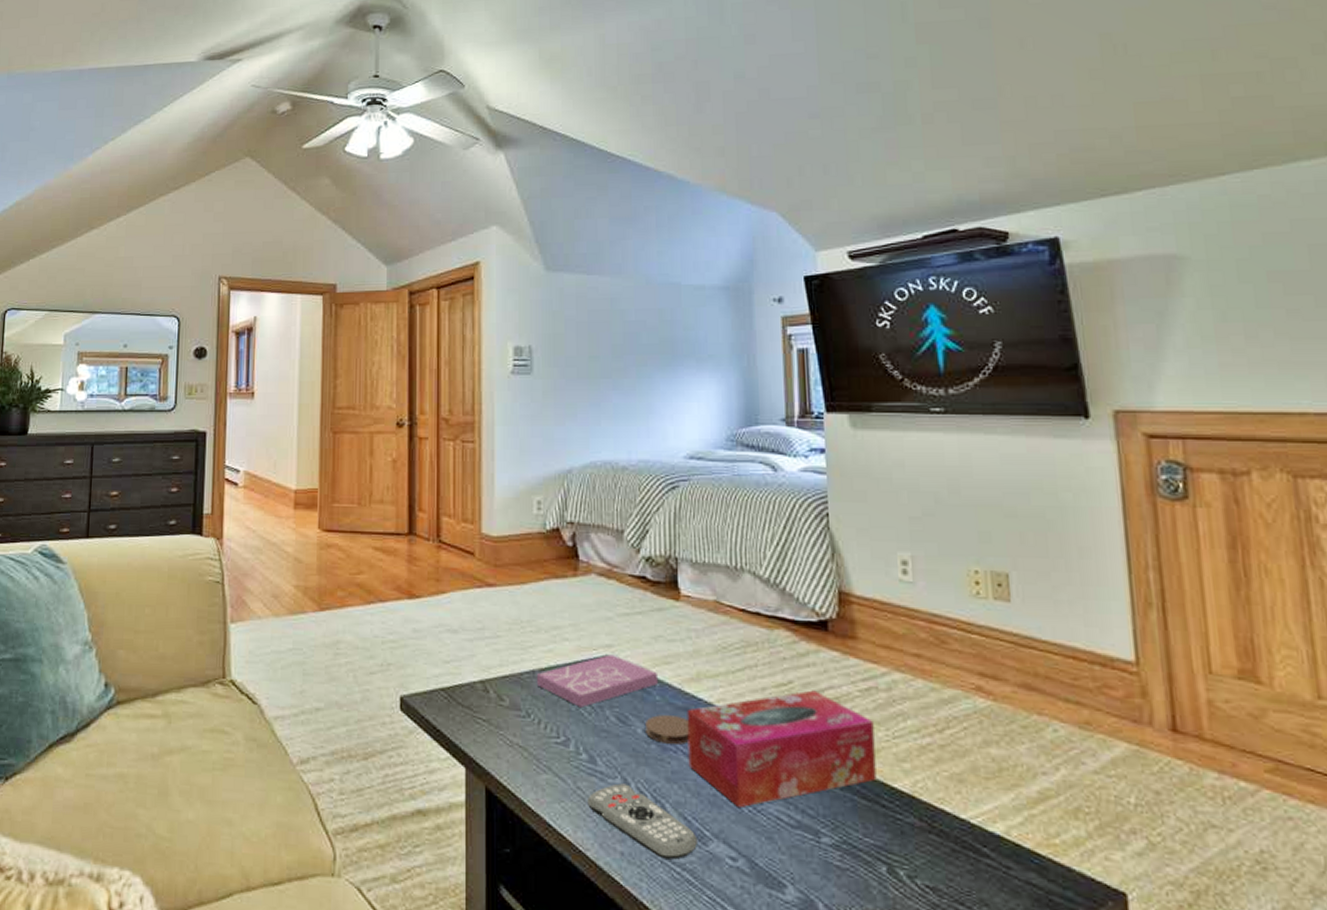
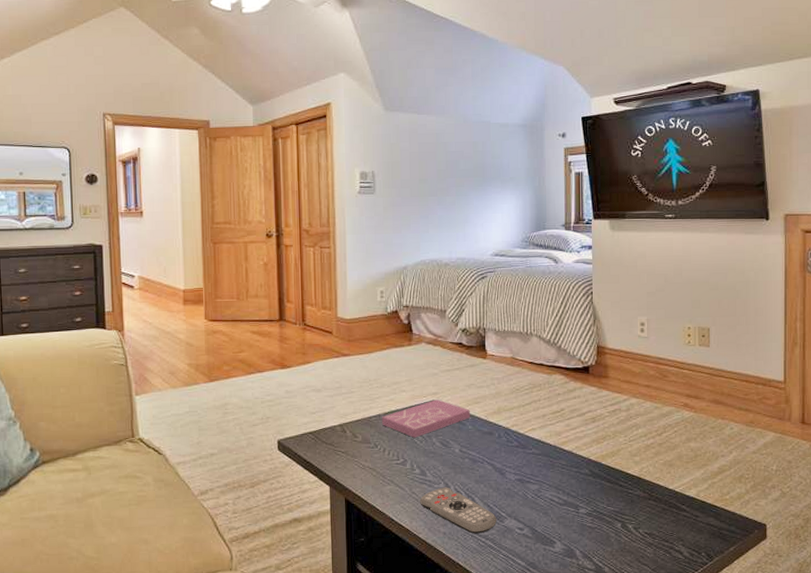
coaster: present [644,715,689,744] -> none [460,438,492,458]
tissue box: present [687,690,877,809] -> none [490,414,617,496]

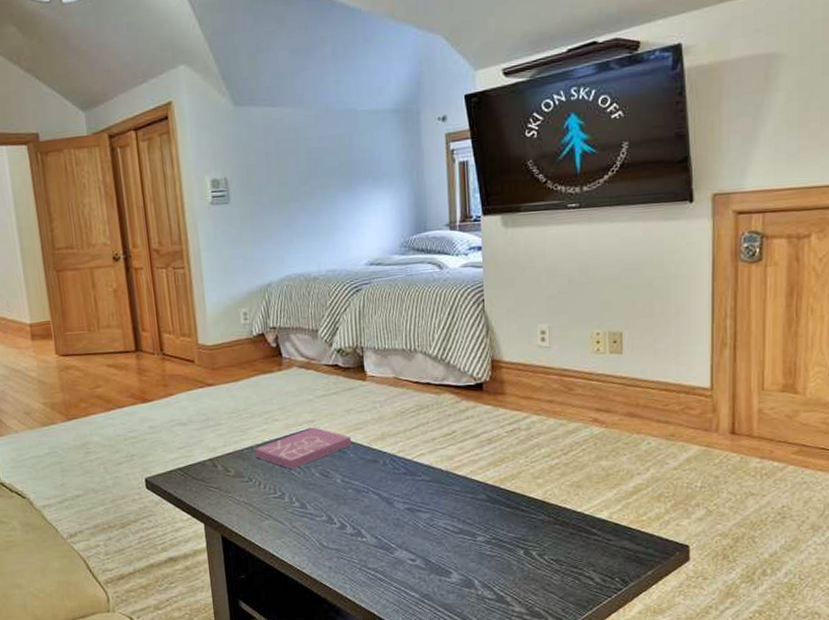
remote control: present [420,487,496,534] -> none [302,519,386,567]

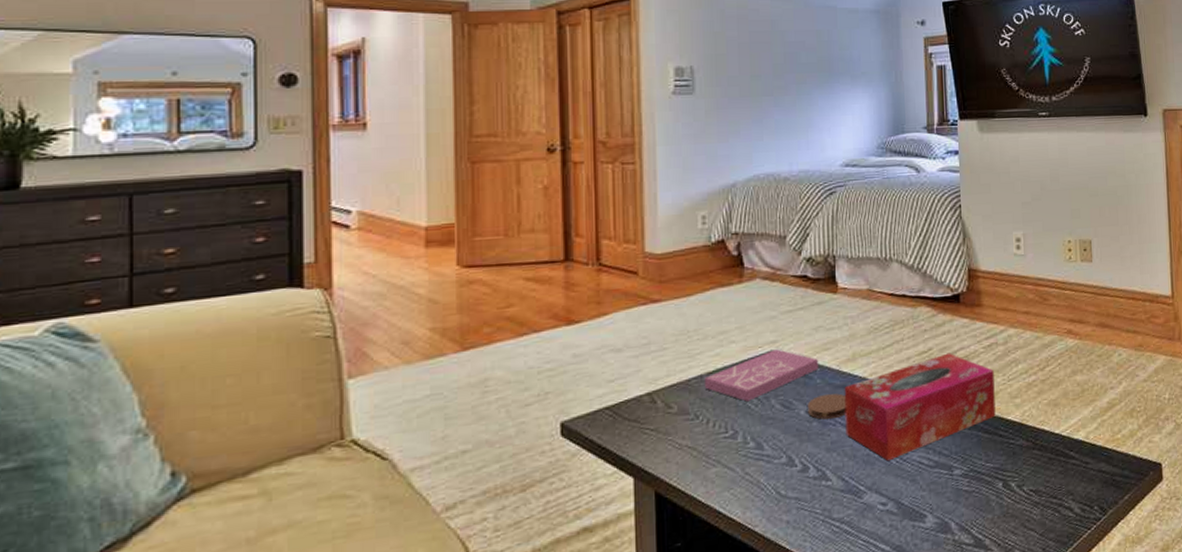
coaster: none [342,466,377,488] -> present [807,393,846,420]
tissue box: none [375,436,518,526] -> present [844,353,996,462]

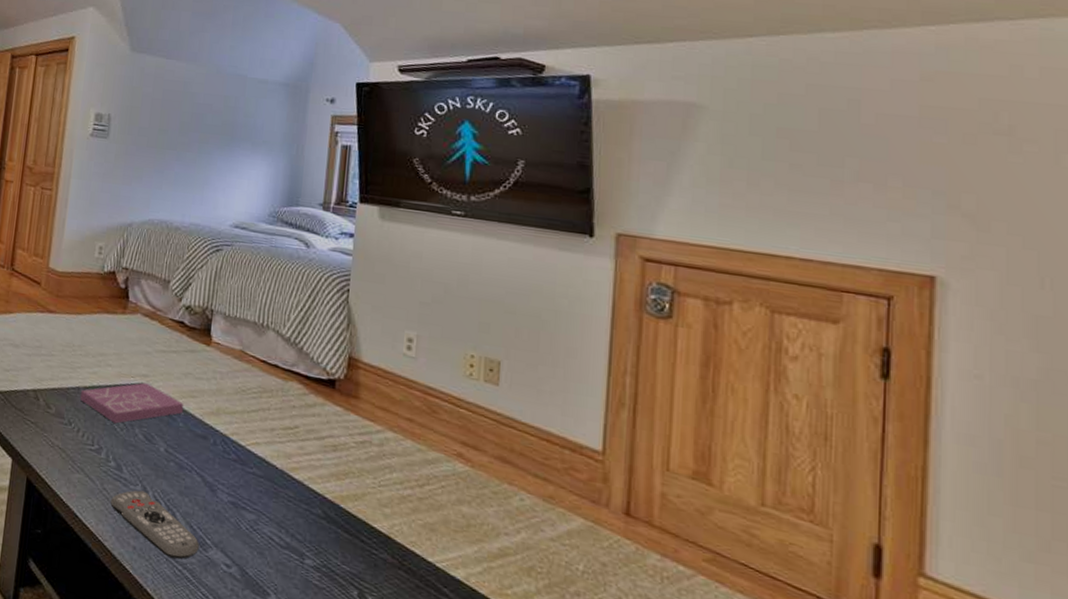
remote control: none [755,461,854,518] -> present [111,490,199,560]
coaster: present [807,393,846,420] -> none [167,438,205,466]
tissue box: present [844,353,996,462] -> none [200,436,364,525]

